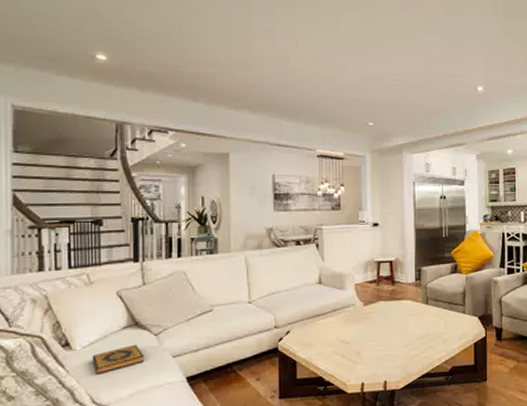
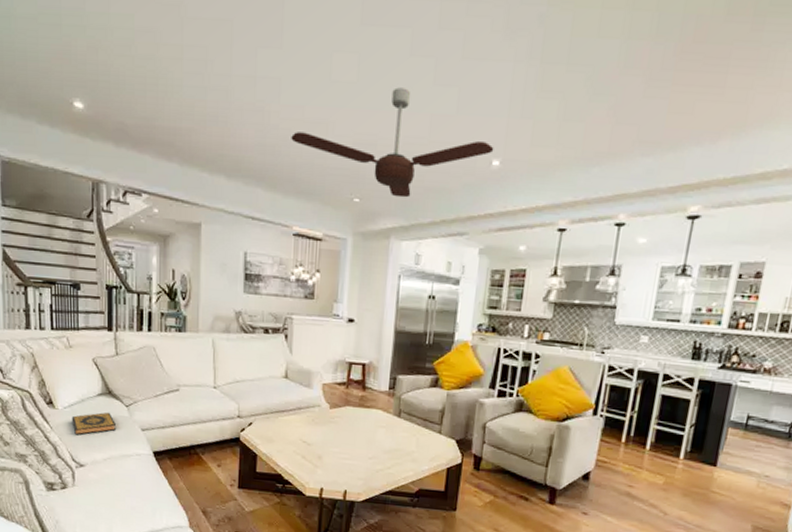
ceiling fan: none [309,35,478,119] -> present [291,87,494,198]

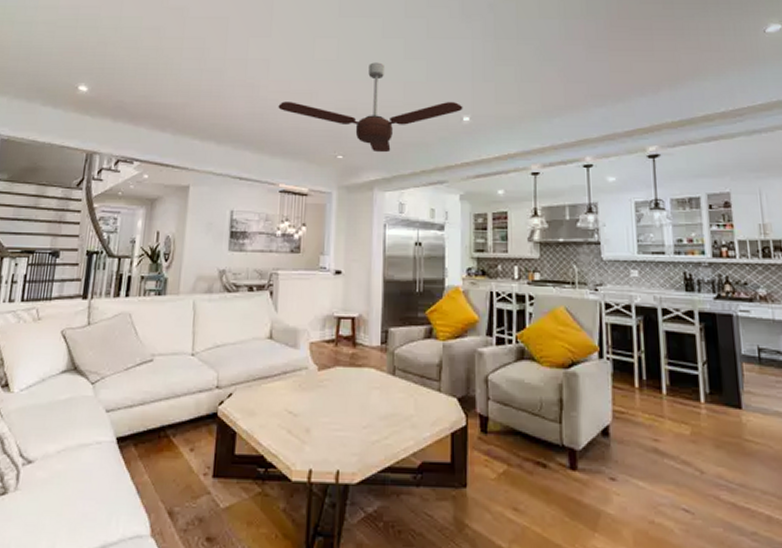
hardback book: present [71,412,116,435] -> none [27,392,77,423]

